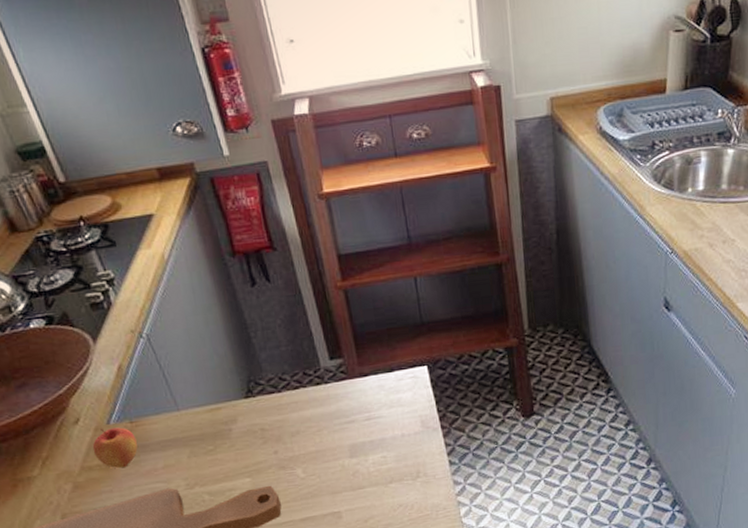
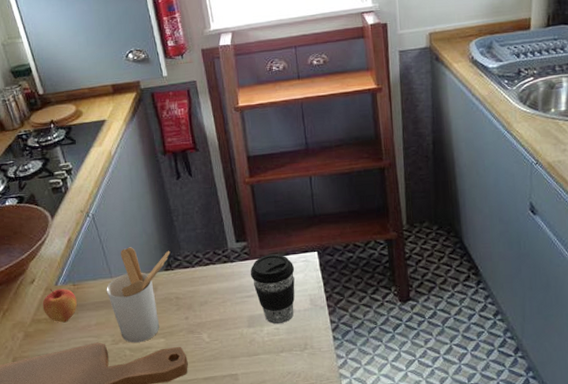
utensil holder: none [173,372,250,486] -> present [106,247,170,343]
coffee cup: none [348,371,403,452] -> present [250,254,295,324]

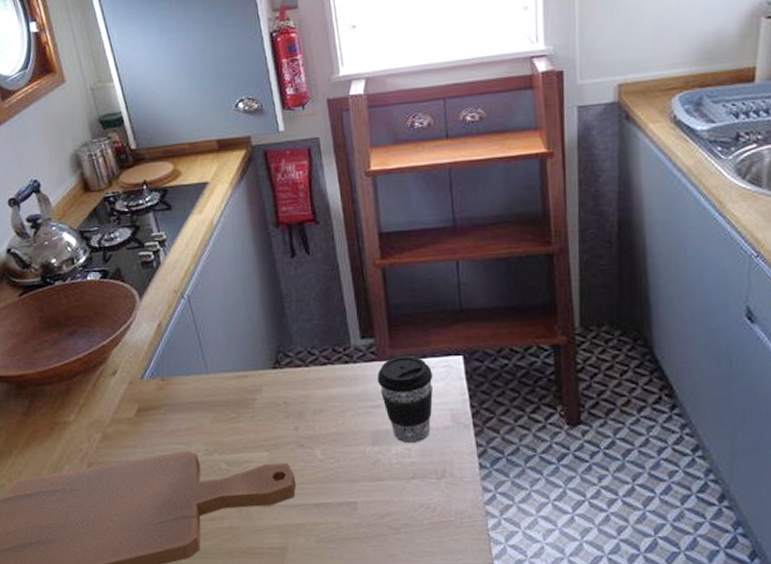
apple: present [42,288,77,323] -> none [125,382,165,425]
utensil holder: present [106,247,170,343] -> none [200,338,280,455]

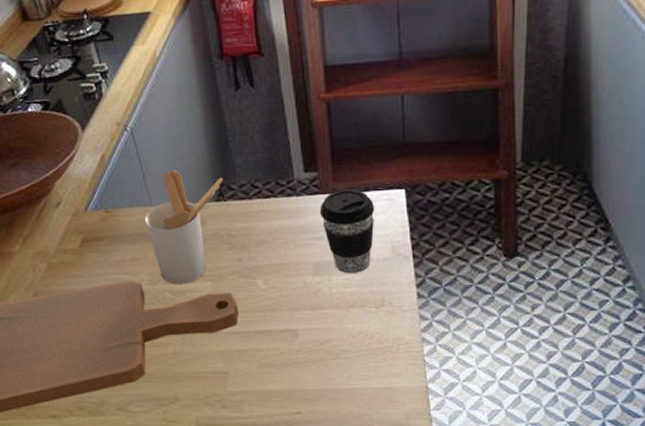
utensil holder: none [200,338,280,455] -> present [144,170,223,284]

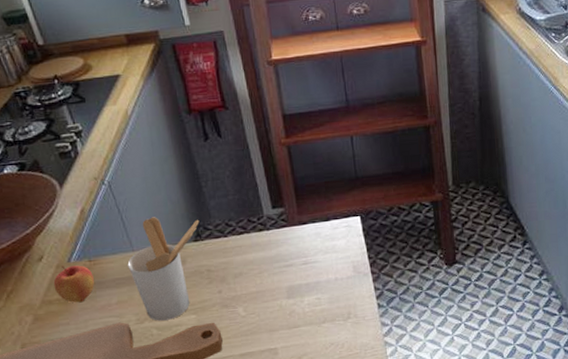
apple: none [69,214,109,256] -> present [53,265,94,303]
coffee cup: present [319,189,375,274] -> none [288,220,337,294]

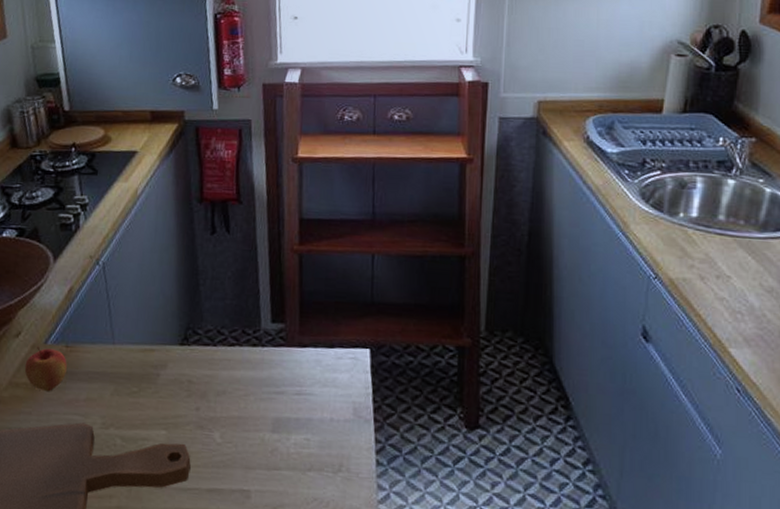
utensil holder: present [127,217,200,321] -> none [104,309,190,431]

